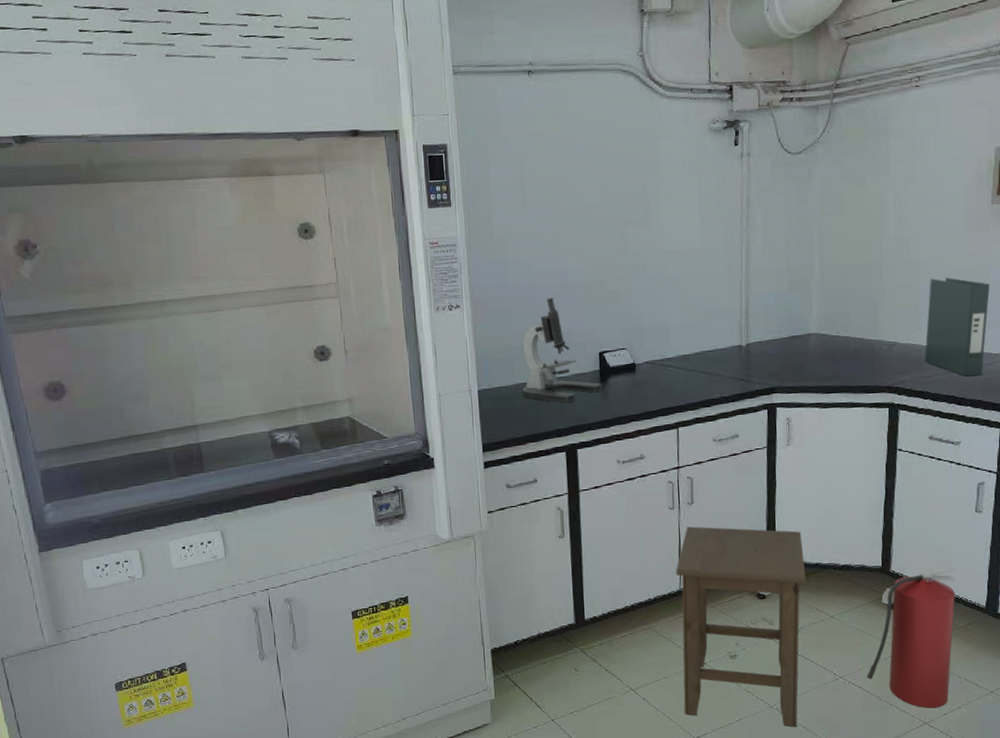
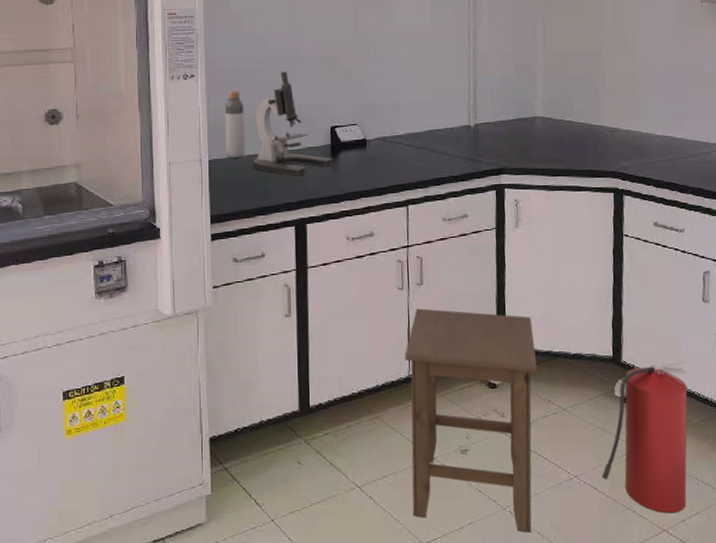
bottle: none [490,319,514,389] -> present [223,90,245,160]
binder: present [925,277,990,377] -> none [646,69,704,165]

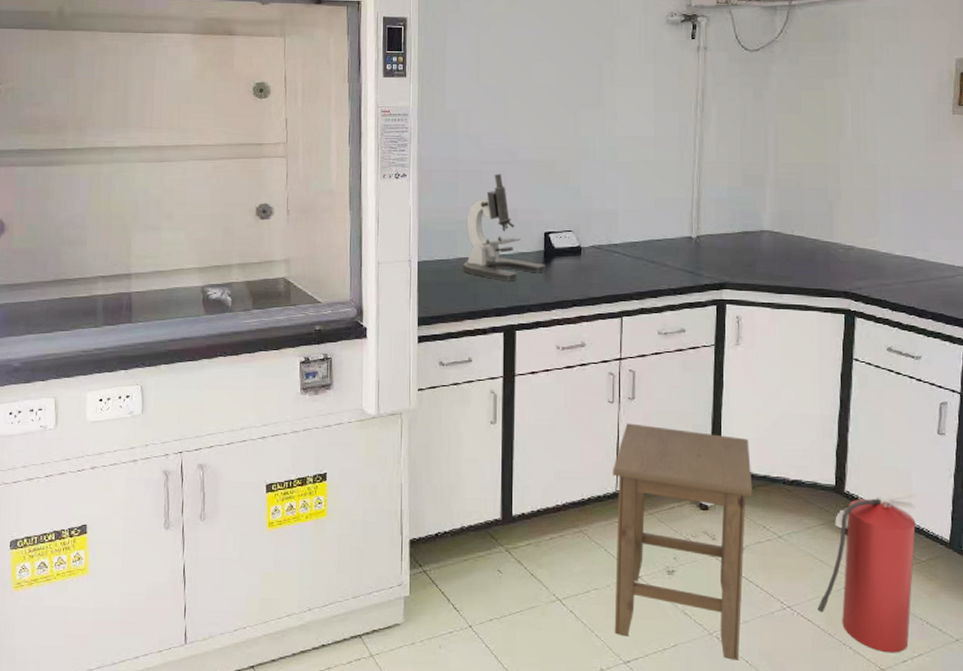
bottle: present [223,90,245,160] -> none [434,191,456,262]

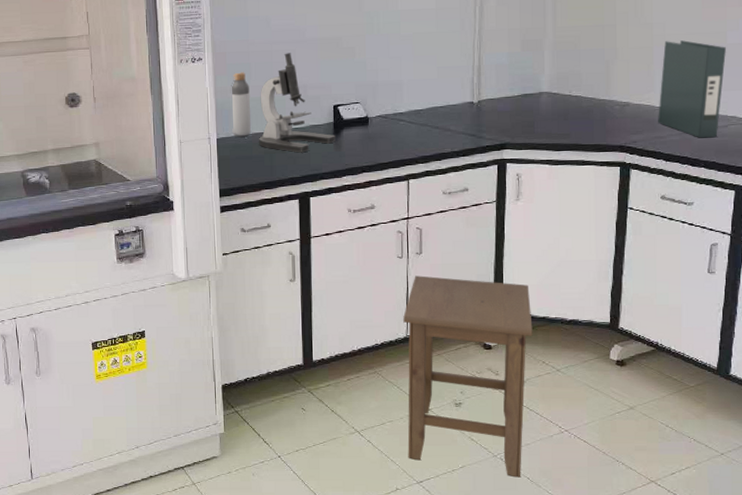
bottle: none [434,191,456,262] -> present [230,72,251,138]
fire extinguisher: present [817,491,916,653] -> none [593,325,686,467]
binder: none [883,184,951,288] -> present [658,40,726,138]

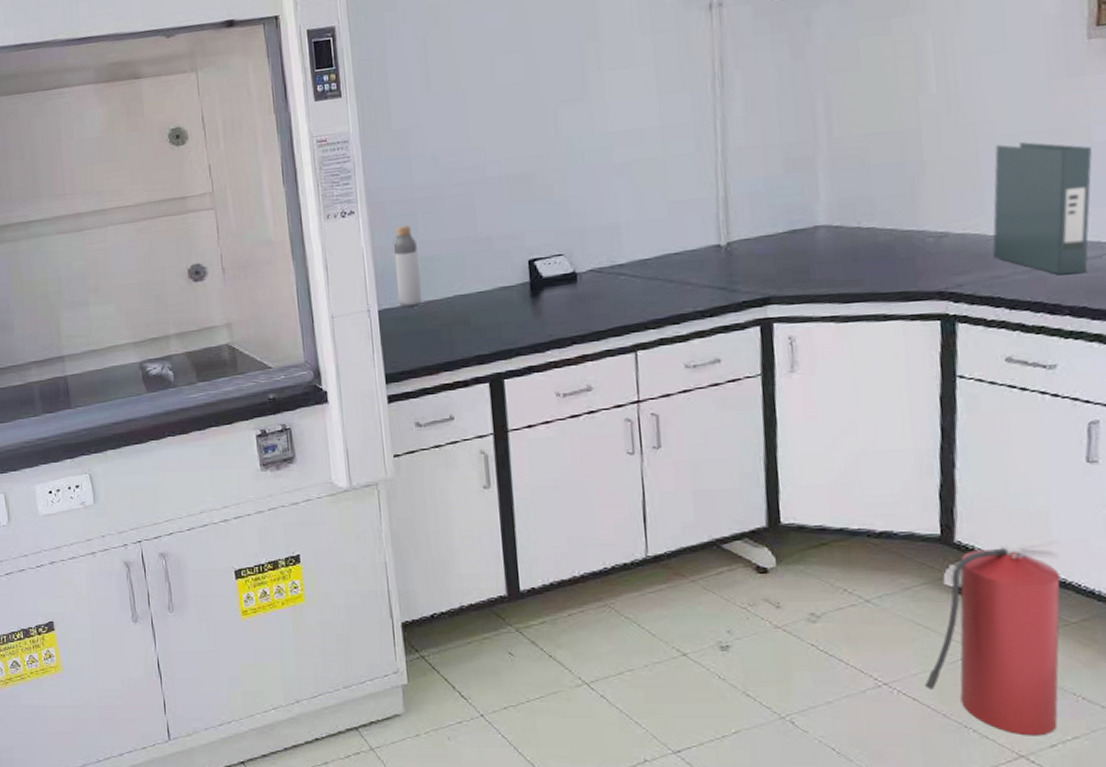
microscope: present [259,53,336,153] -> none [431,197,534,323]
stool: present [403,275,533,478] -> none [640,476,827,748]
fire extinguisher: none [593,325,686,467] -> present [925,536,1061,736]

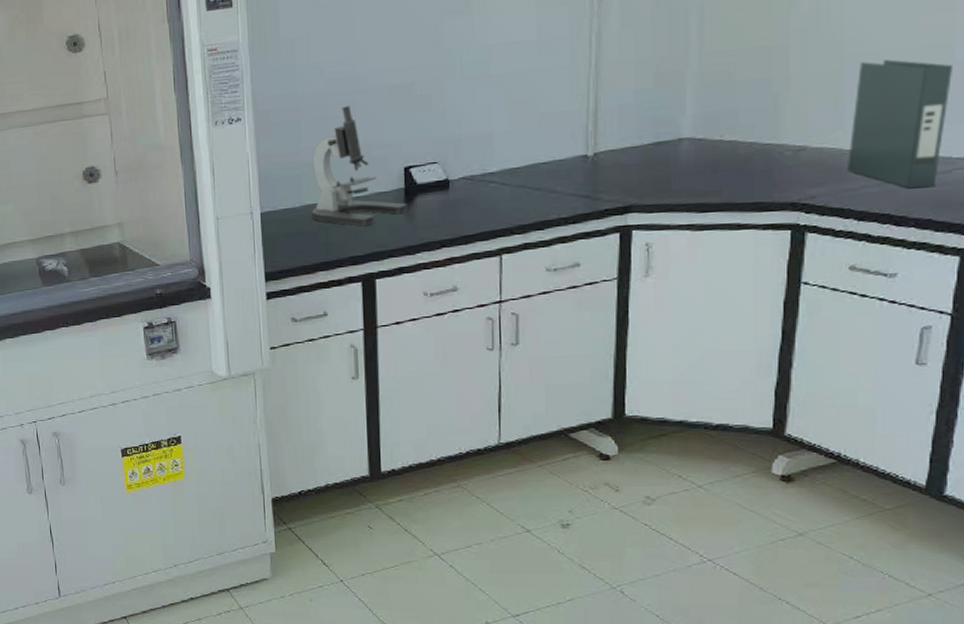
bottle: present [392,225,422,308] -> none [275,132,302,211]
microscope: none [431,197,534,323] -> present [312,106,407,227]
fire extinguisher: present [925,536,1061,736] -> none [746,431,882,608]

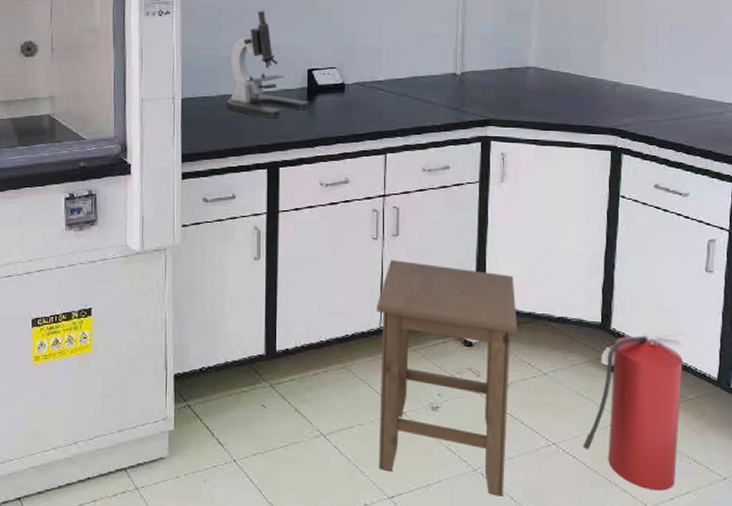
stool: none [494,371,666,615] -> present [377,260,518,497]
fire extinguisher: none [746,431,882,608] -> present [583,328,684,491]
binder: present [848,59,952,189] -> none [650,20,720,125]

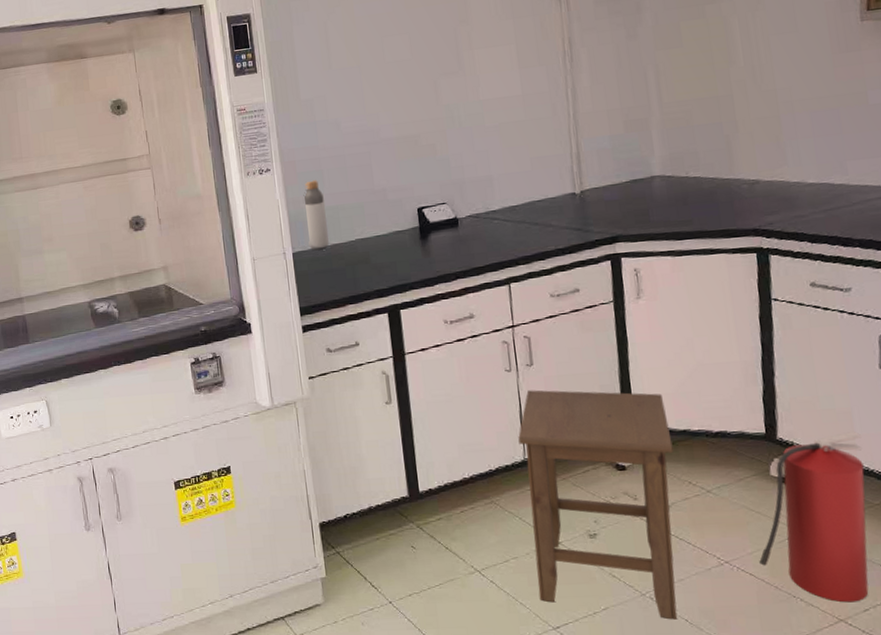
bottle: none [198,29,219,99] -> present [302,180,329,251]
microscope: present [227,11,309,119] -> none [335,155,423,262]

